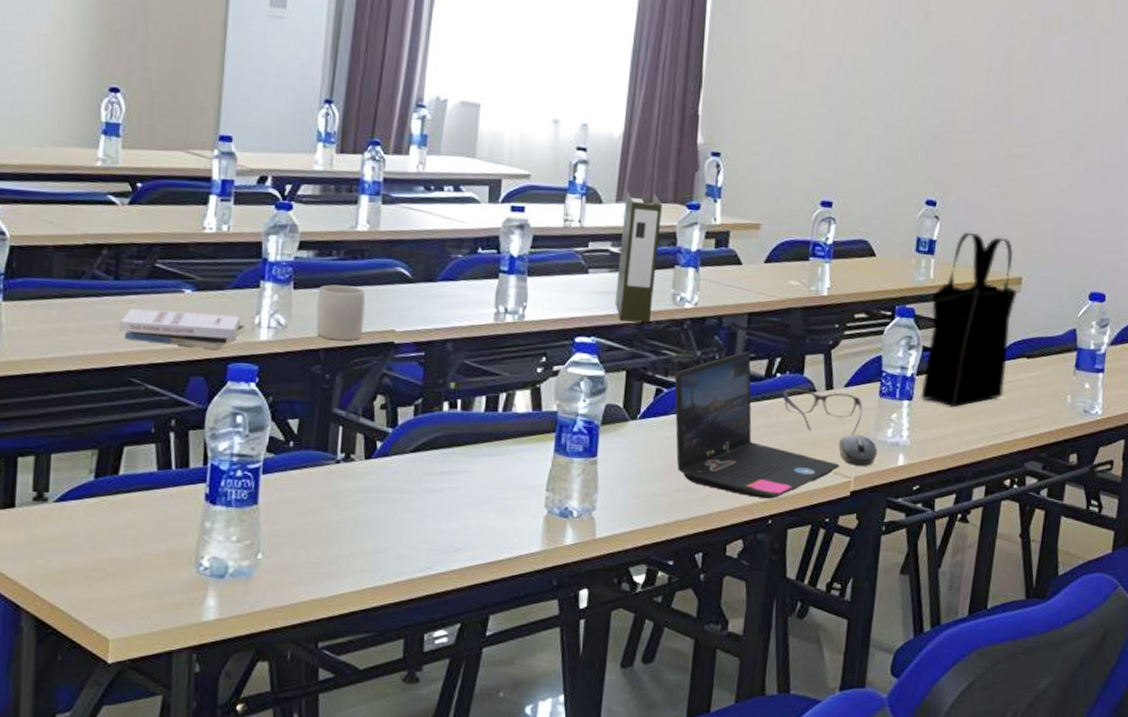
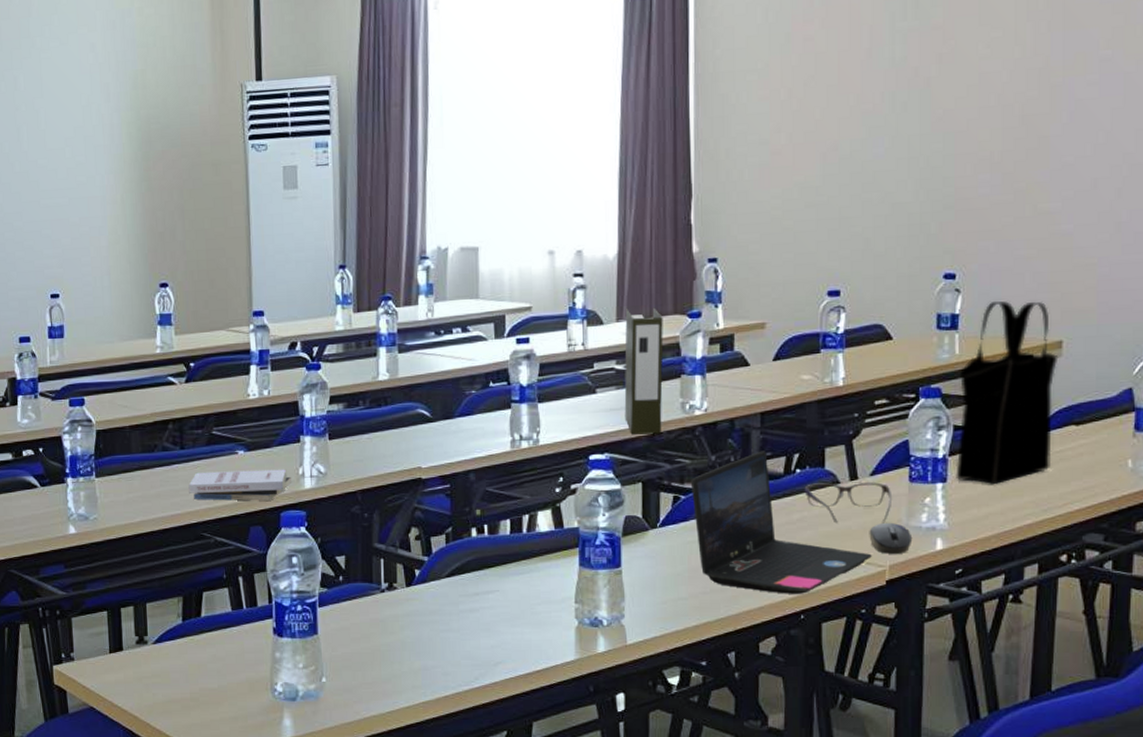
mug: present [316,284,366,341] -> none [350,431,394,482]

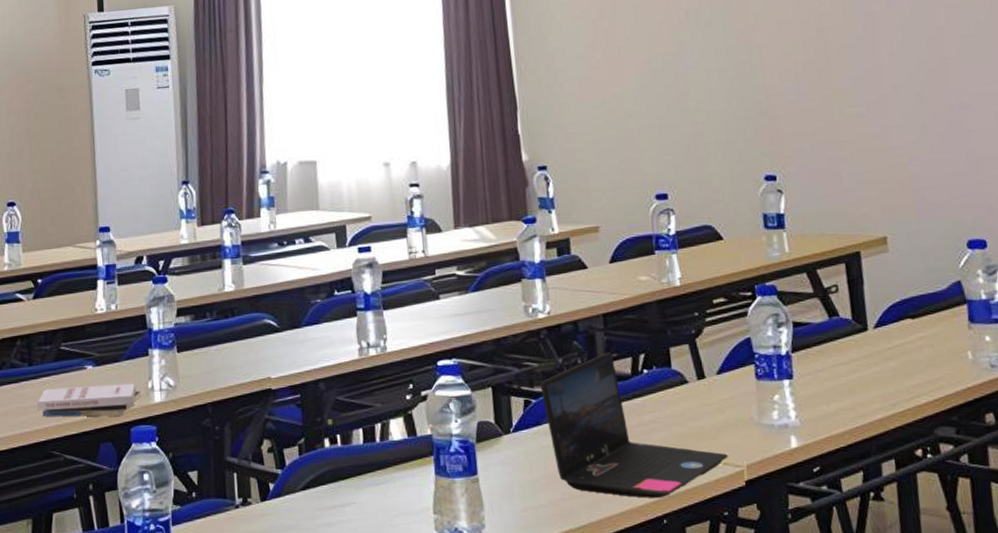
binder: present [624,307,663,435] -> none [462,214,507,340]
eyeglasses: present [804,482,893,524] -> none [653,381,742,424]
computer mouse: present [869,522,913,554] -> none [722,421,767,454]
tote bag: present [956,300,1059,485] -> none [792,199,893,381]

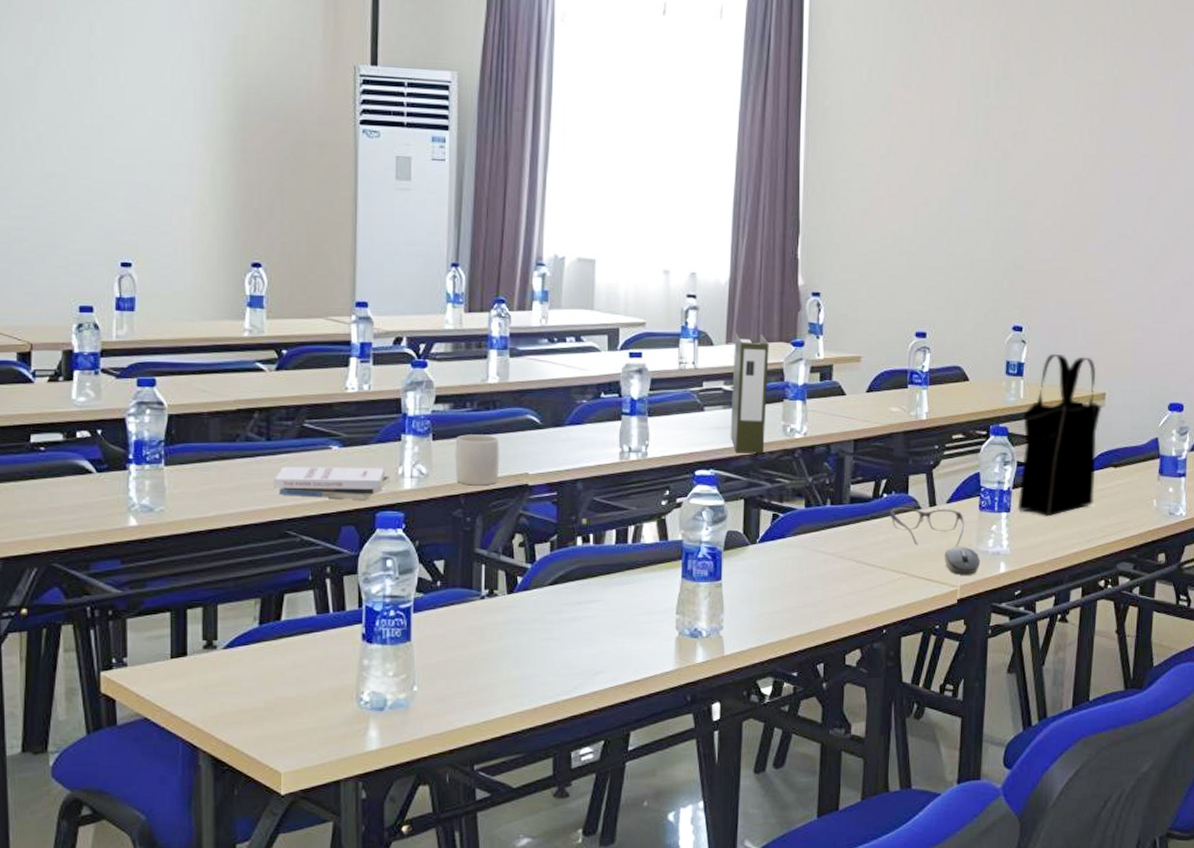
mug: none [198,342,243,394] -> present [455,434,500,486]
binder: none [462,214,507,340] -> present [730,332,769,454]
laptop: present [540,352,728,498] -> none [789,475,946,610]
eyeglasses: none [653,381,742,424] -> present [890,508,965,547]
computer mouse: none [722,421,767,454] -> present [944,546,981,575]
tote bag: none [792,199,893,381] -> present [1017,353,1102,517]

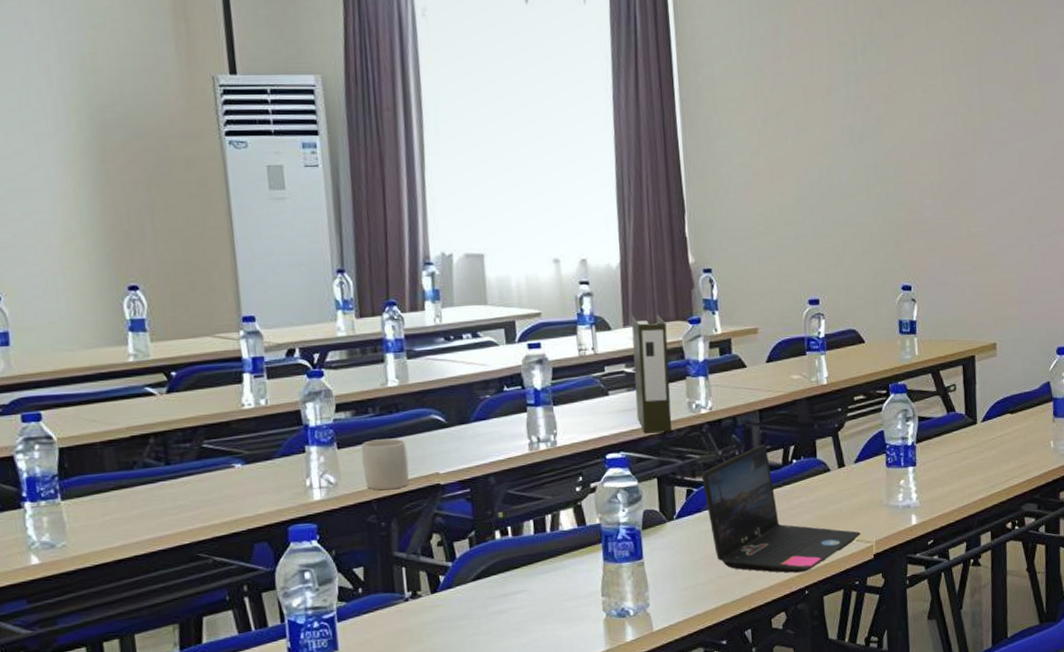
books: present [274,466,391,500] -> none [178,481,299,519]
laptop: none [789,475,946,610] -> present [701,444,861,573]
eyeglasses: present [890,508,965,547] -> none [800,469,874,507]
computer mouse: present [944,546,981,575] -> none [857,503,893,531]
tote bag: present [1017,353,1102,517] -> none [920,309,995,467]

